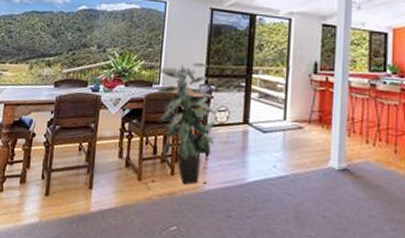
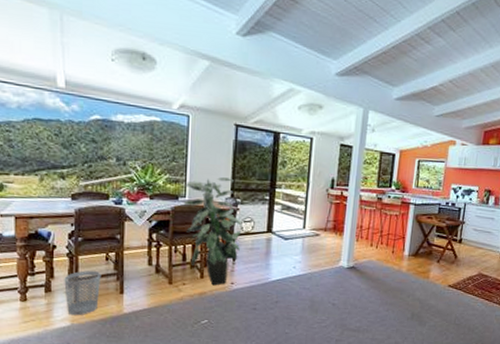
wastebasket: none [37,161,73,212] -> present [64,270,101,316]

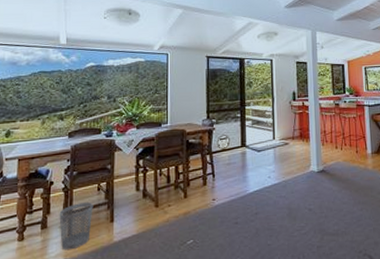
indoor plant: present [183,177,242,286] -> none [165,102,219,204]

